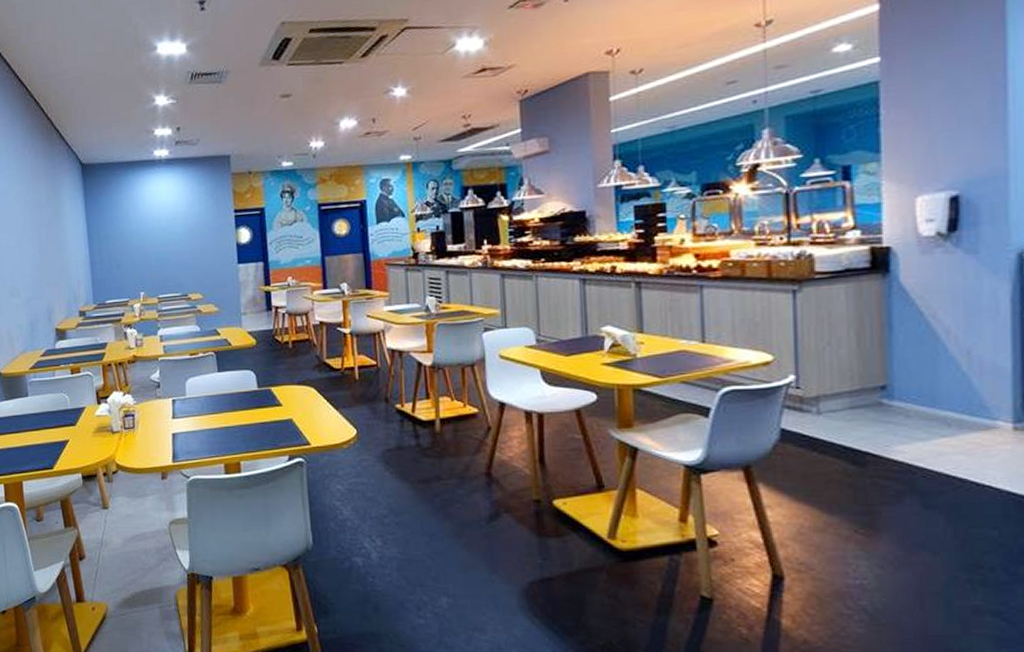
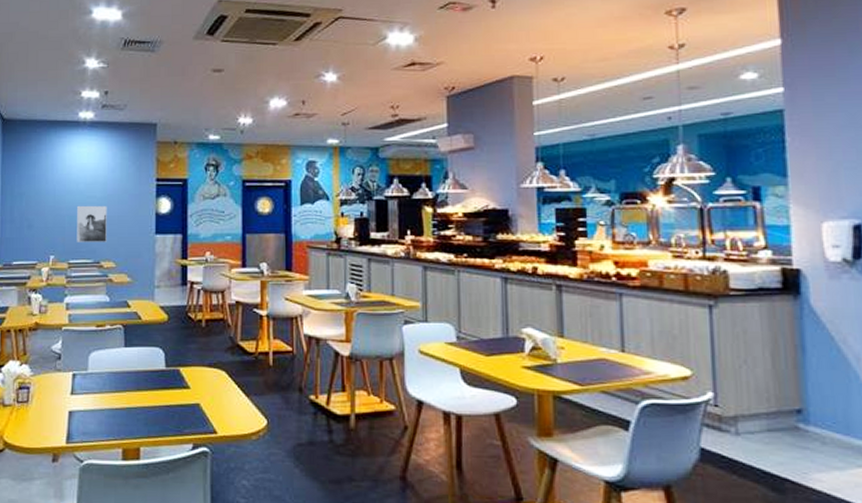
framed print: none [161,241,192,278] -> present [77,205,107,242]

